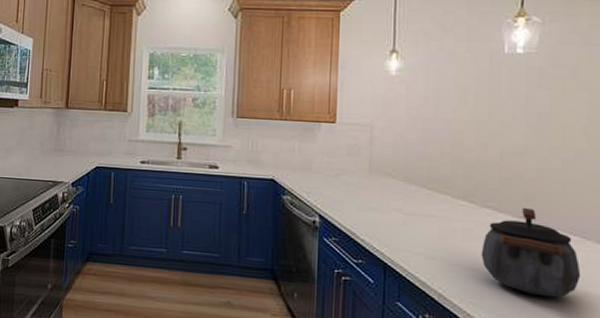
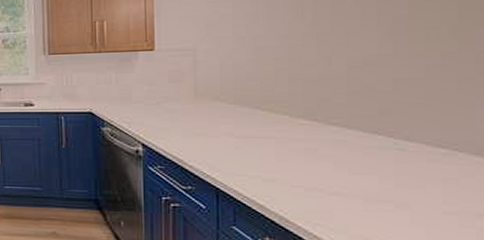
kettle: present [481,207,581,297] -> none [327,121,452,215]

